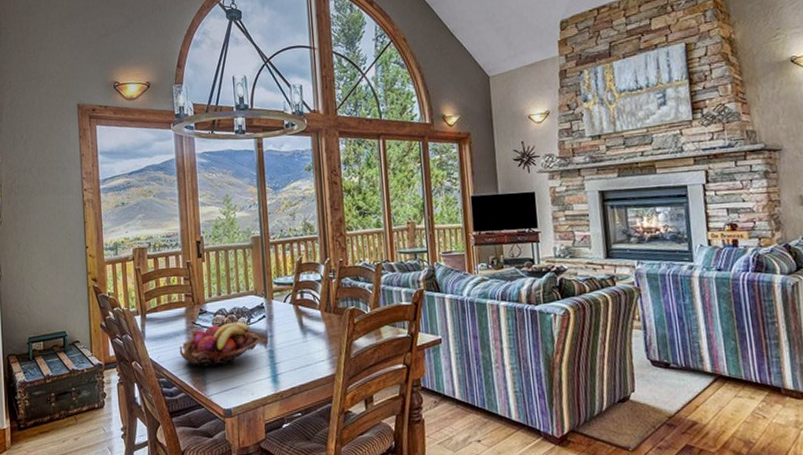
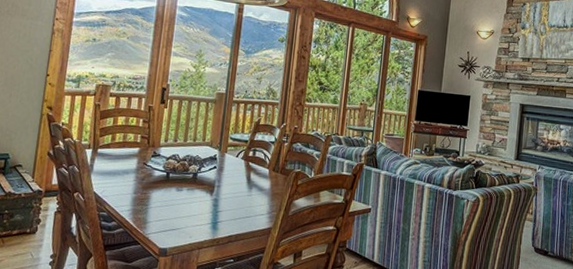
fruit basket: present [179,322,259,367] -> none [125,168,207,207]

